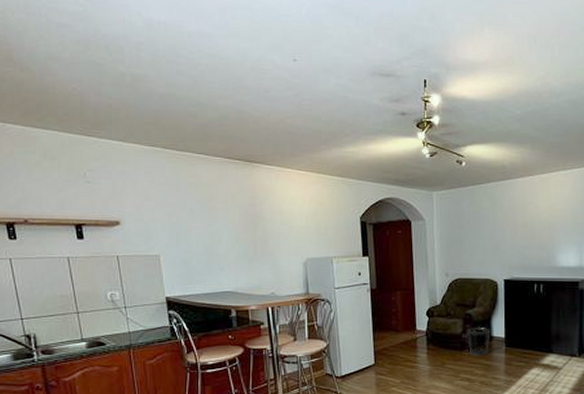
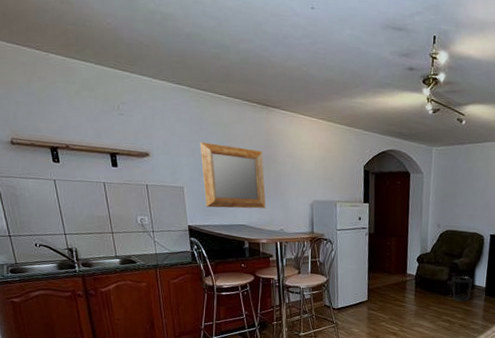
mirror: none [177,205,254,276] -> present [200,142,266,209]

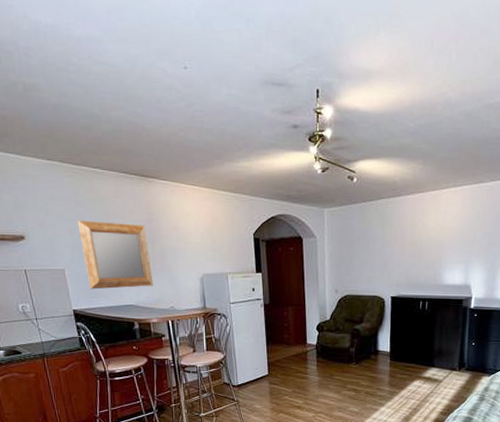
waste bin: present [452,275,473,302] -> none [355,341,376,369]

